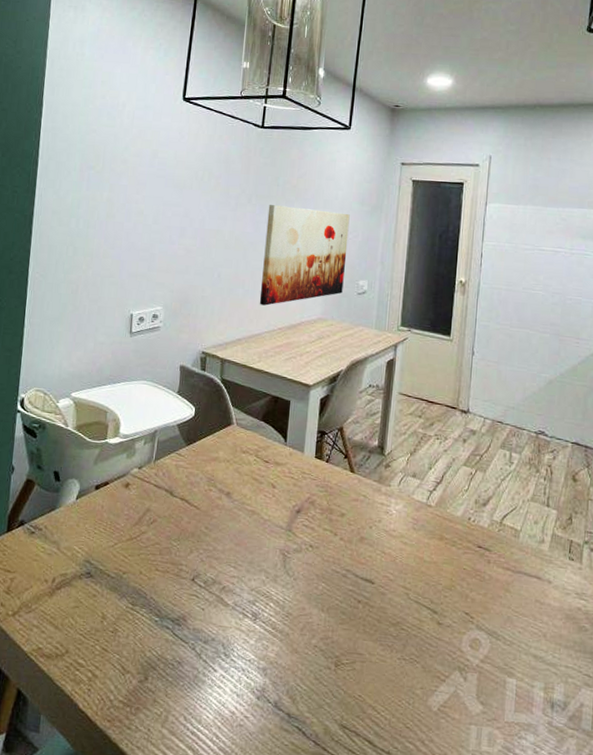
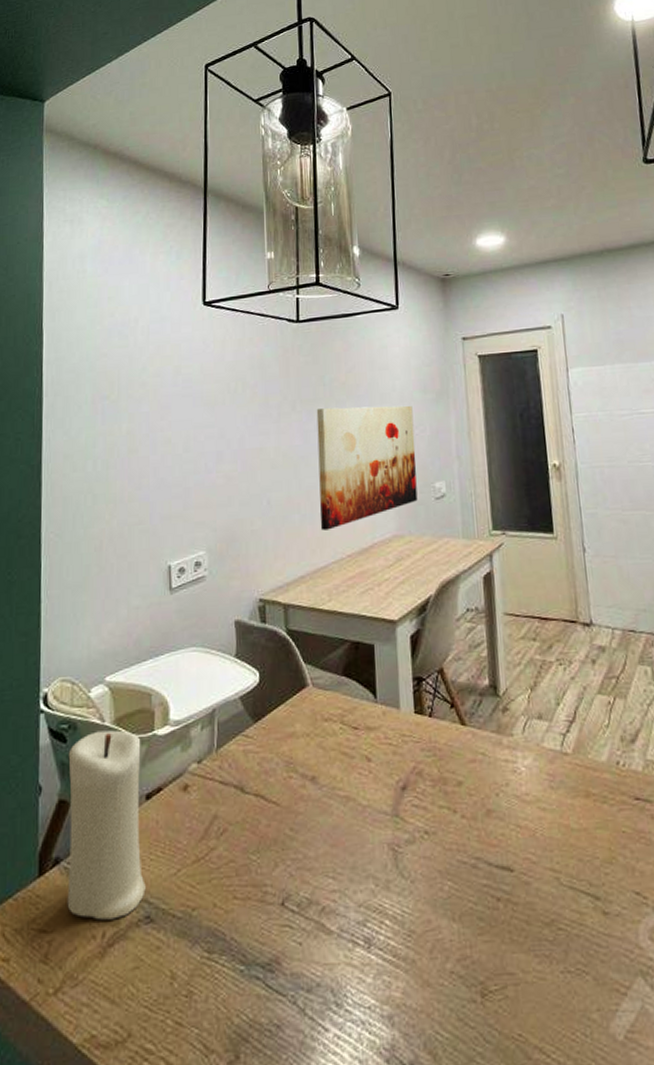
candle: none [27,433,96,571] -> present [67,730,146,920]

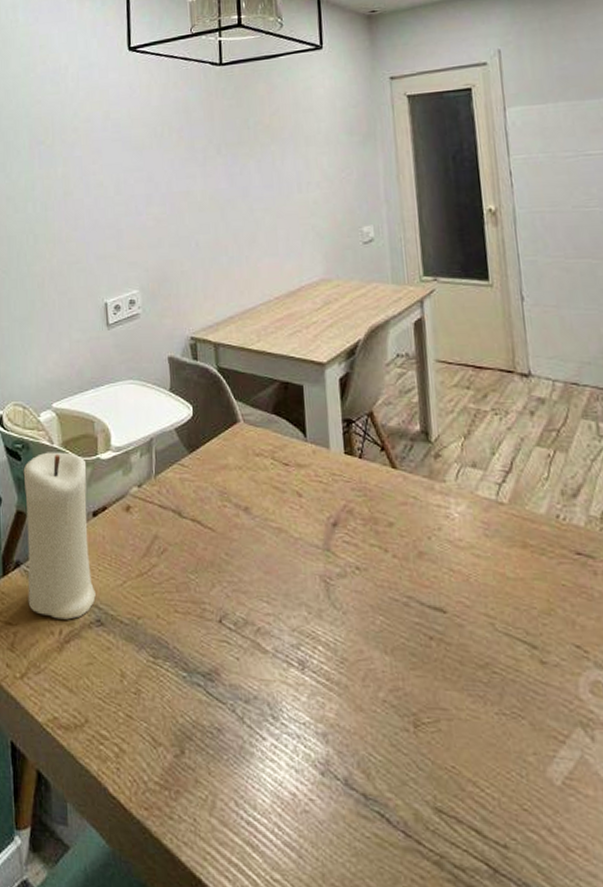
wall art: present [316,405,418,531] -> none [241,148,345,273]

